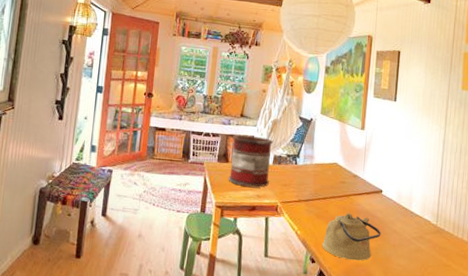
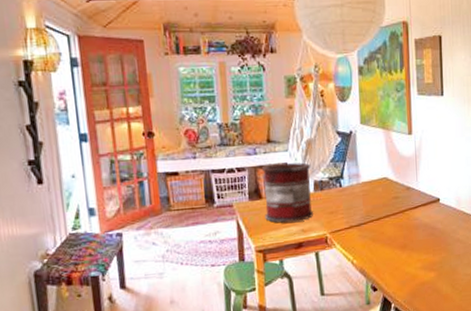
kettle: present [322,213,381,261] -> none [382,230,444,281]

